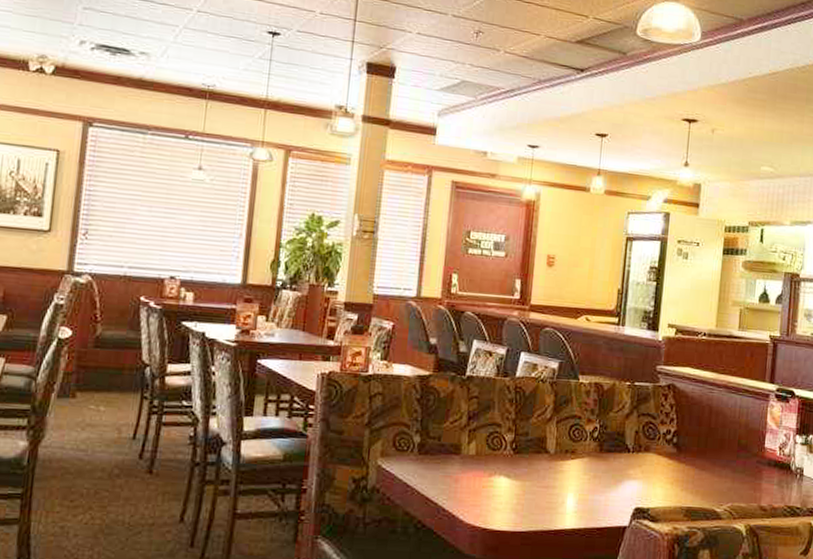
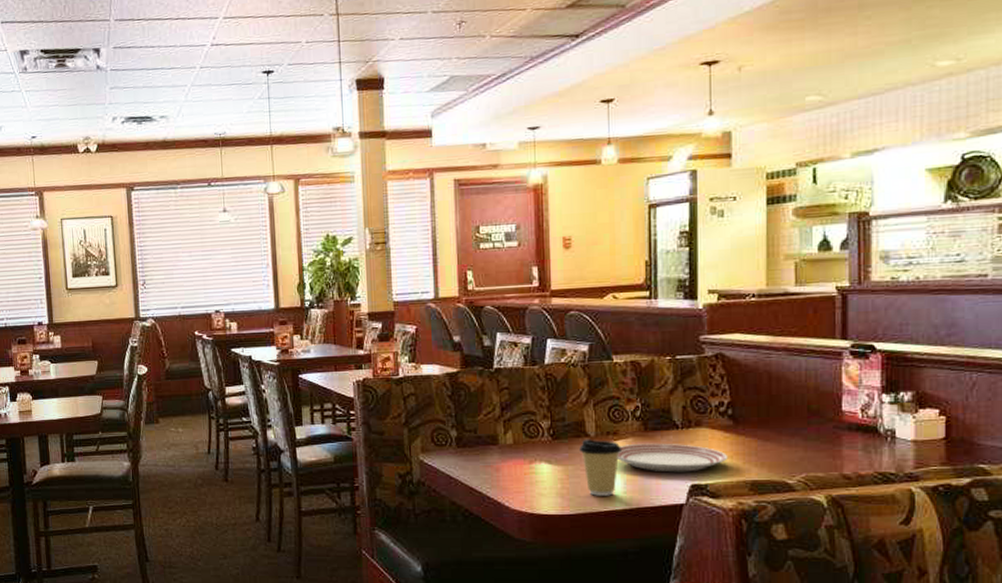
coffee cup: none [538,455,578,514] -> present [579,439,623,496]
dinner plate: none [572,463,670,496] -> present [617,443,729,473]

